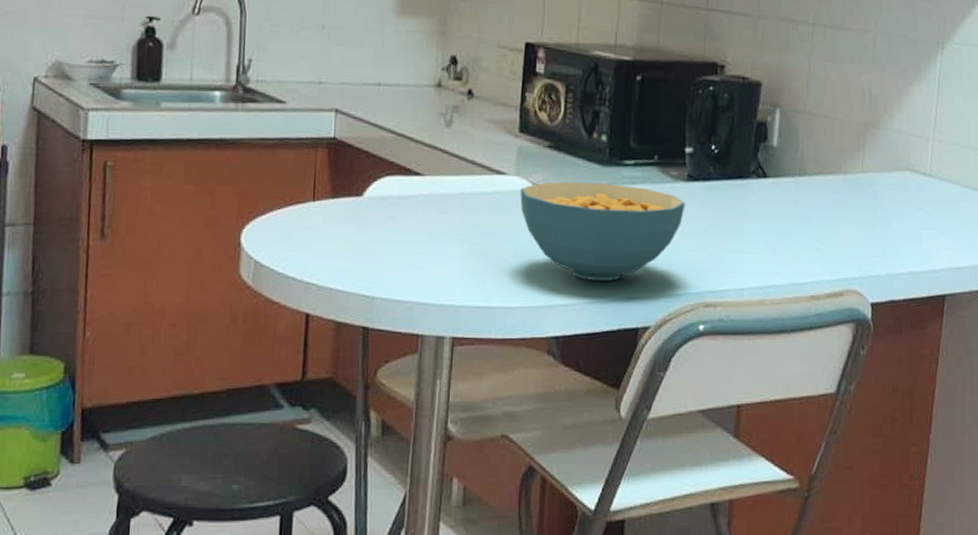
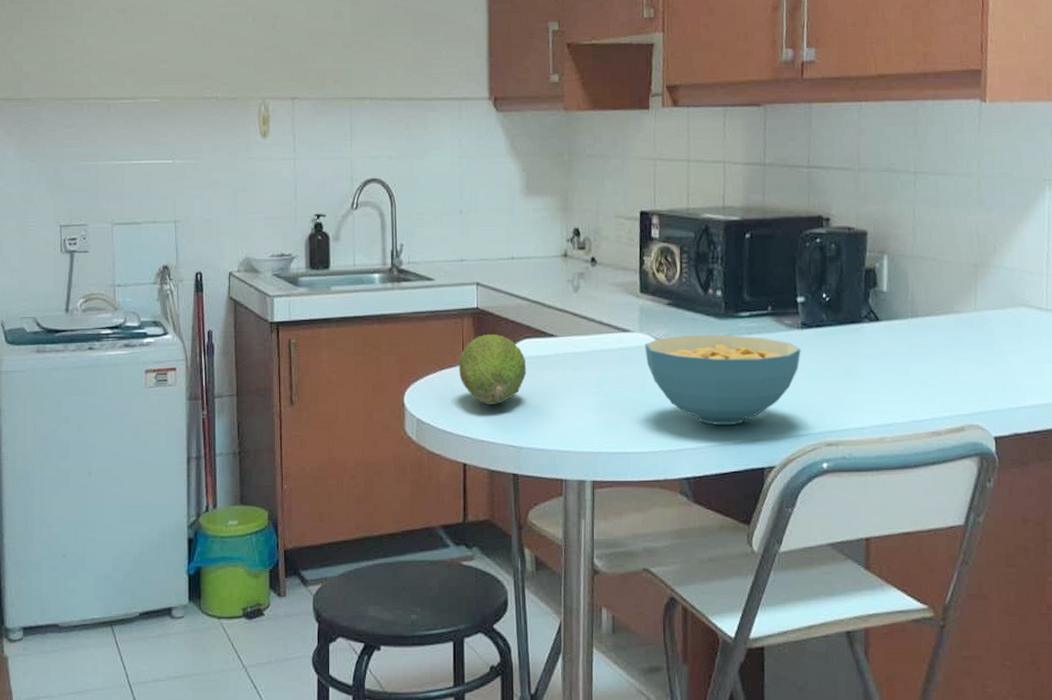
fruit: none [307,168,387,249] -> present [458,333,527,406]

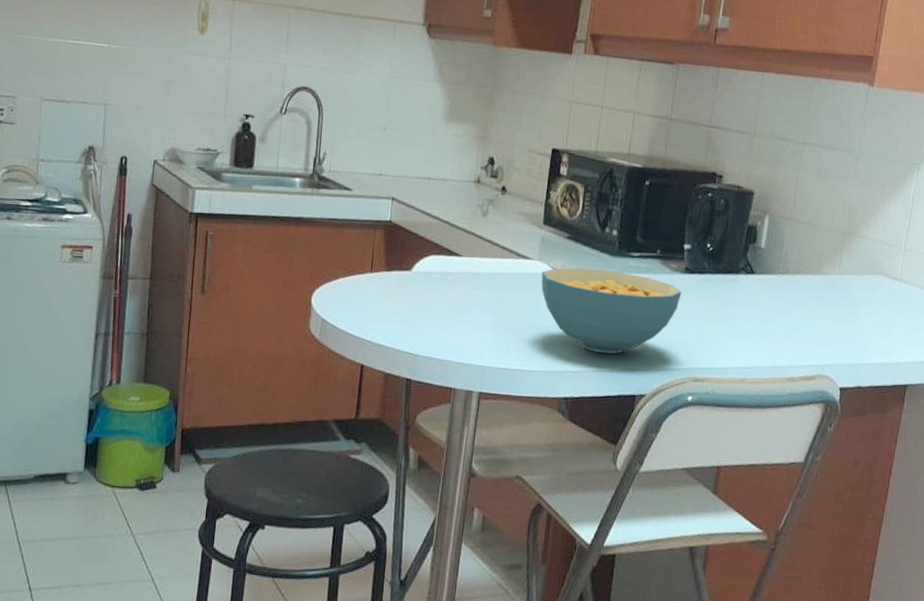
fruit: present [458,333,527,406] -> none [366,247,431,314]

